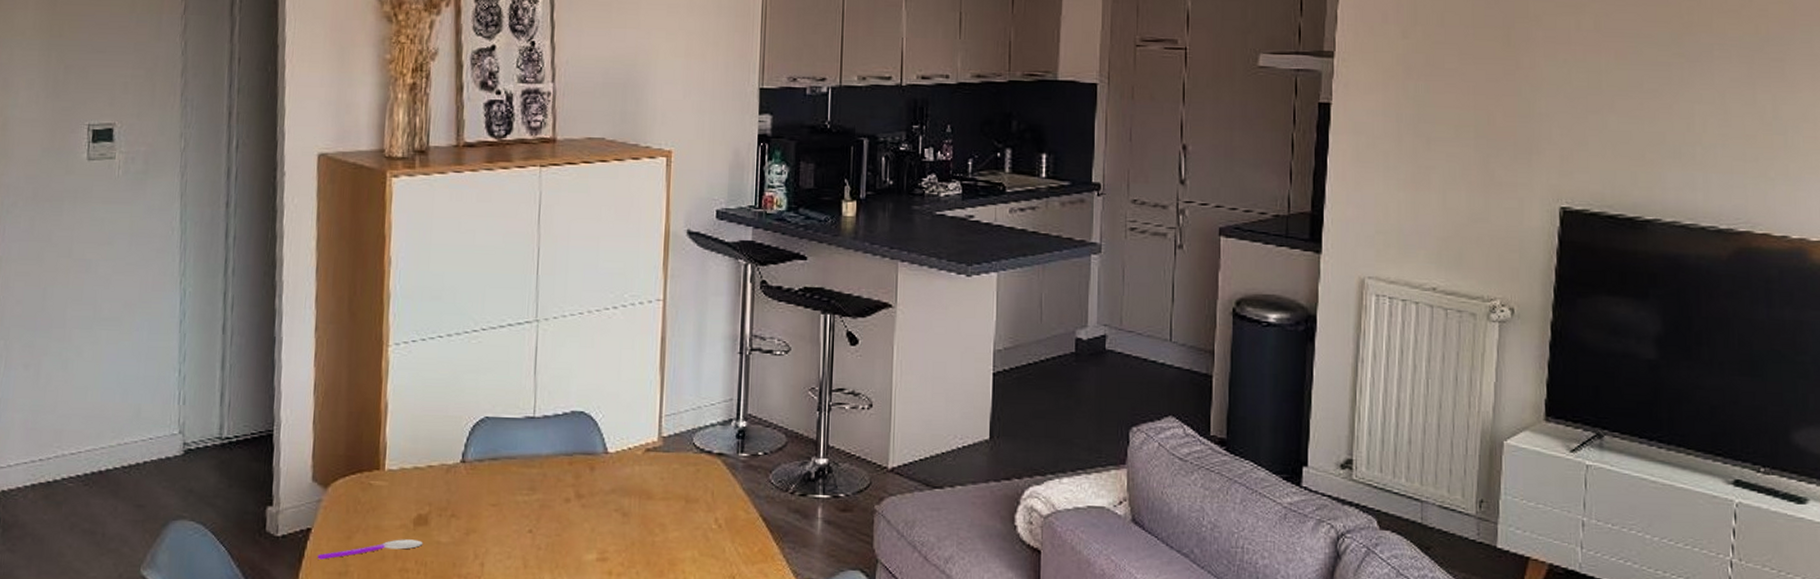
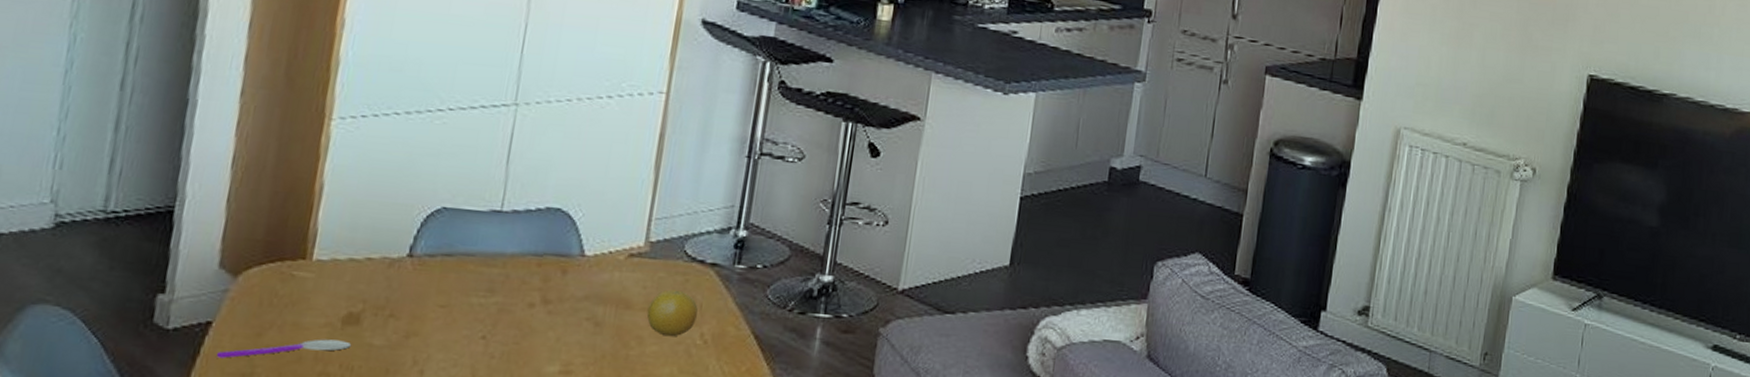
fruit: none [666,479,710,523] -> present [646,289,698,337]

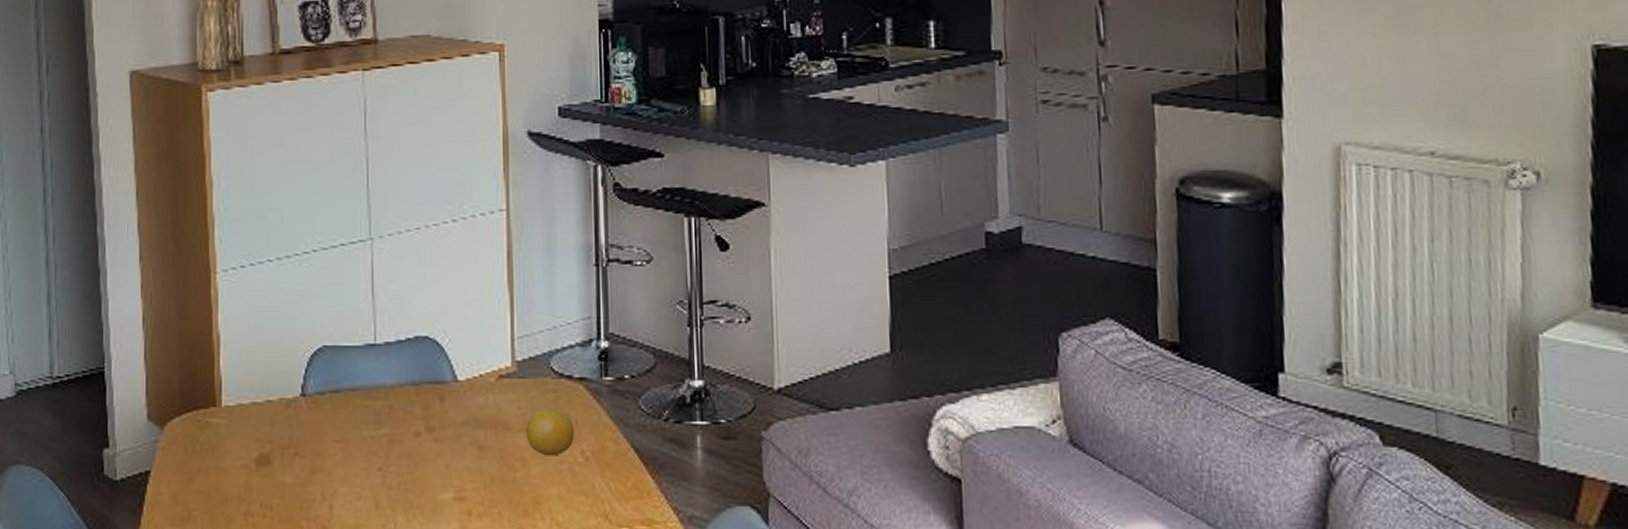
spoon: present [217,339,352,358] -> none [159,480,267,504]

